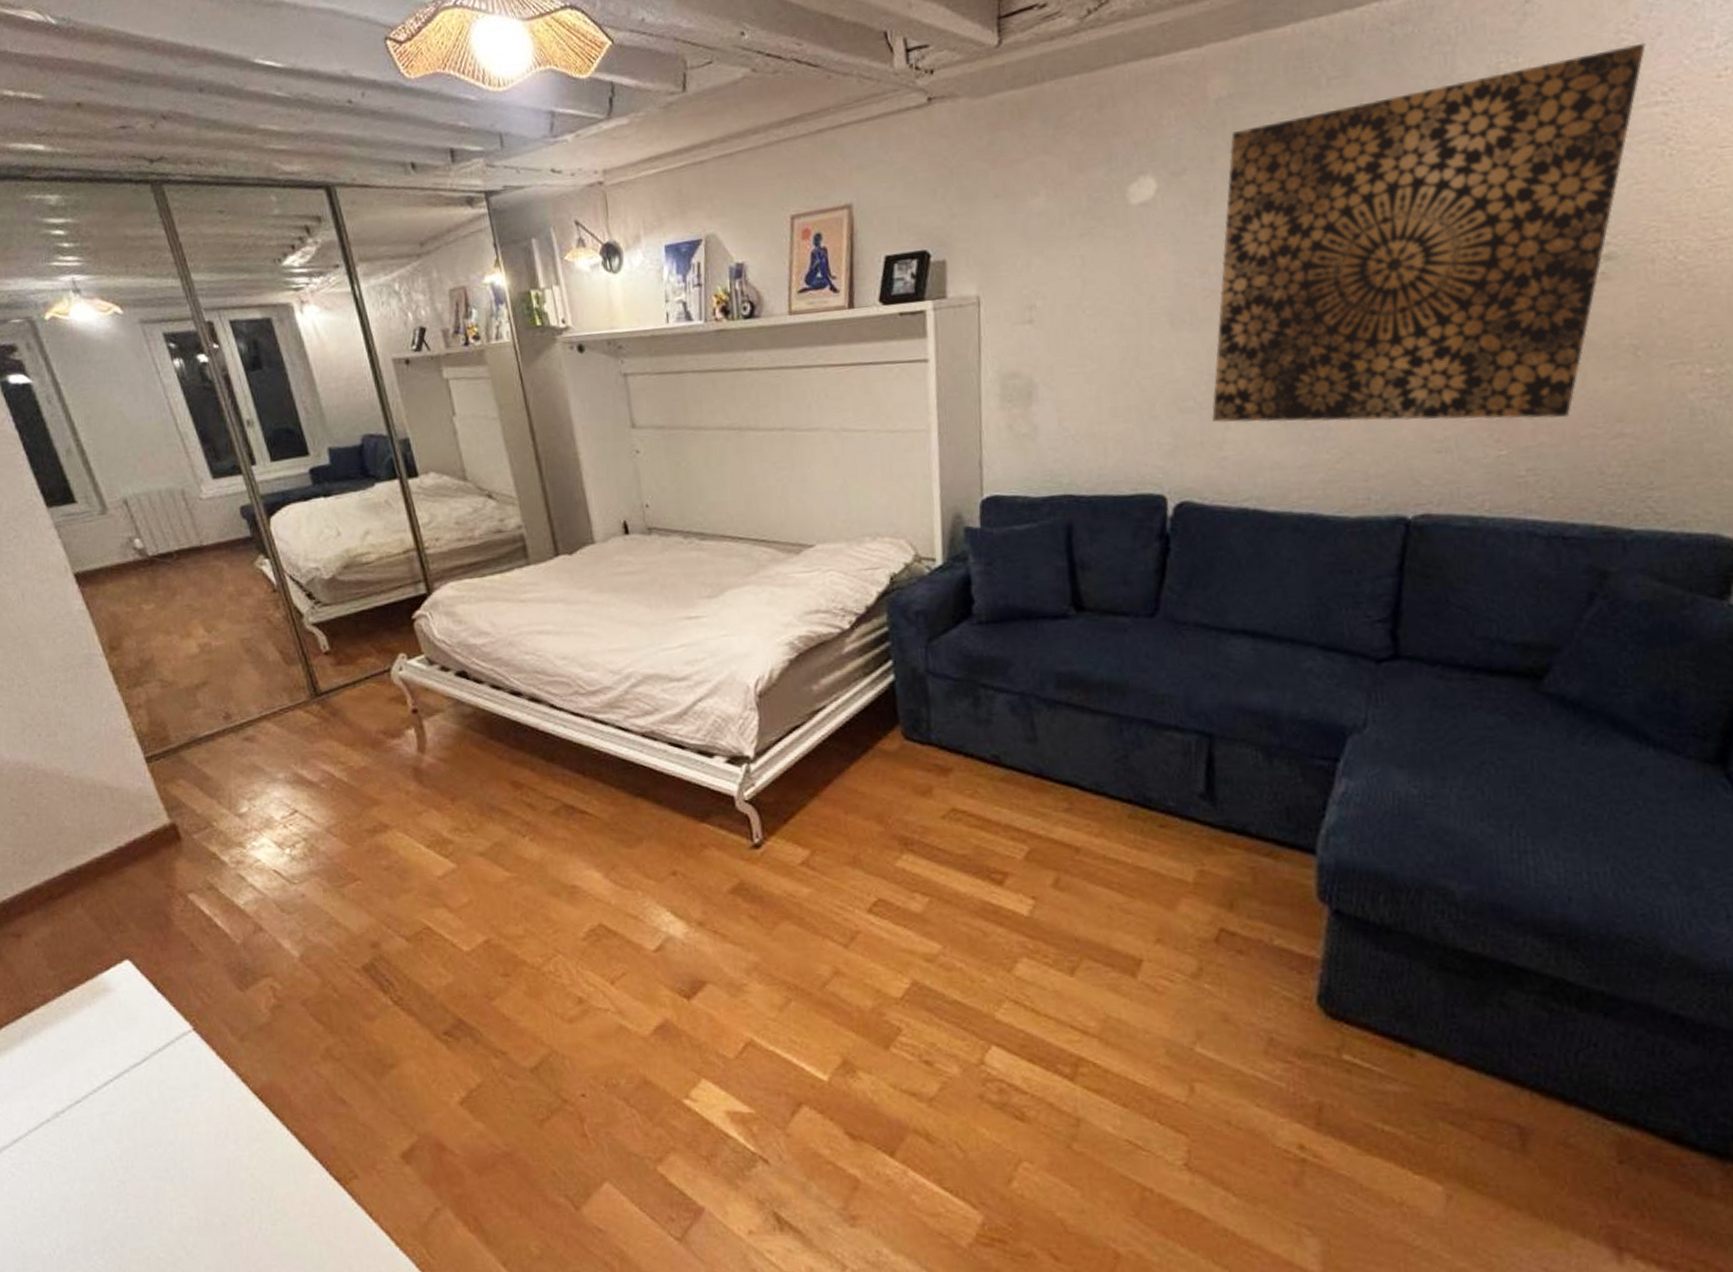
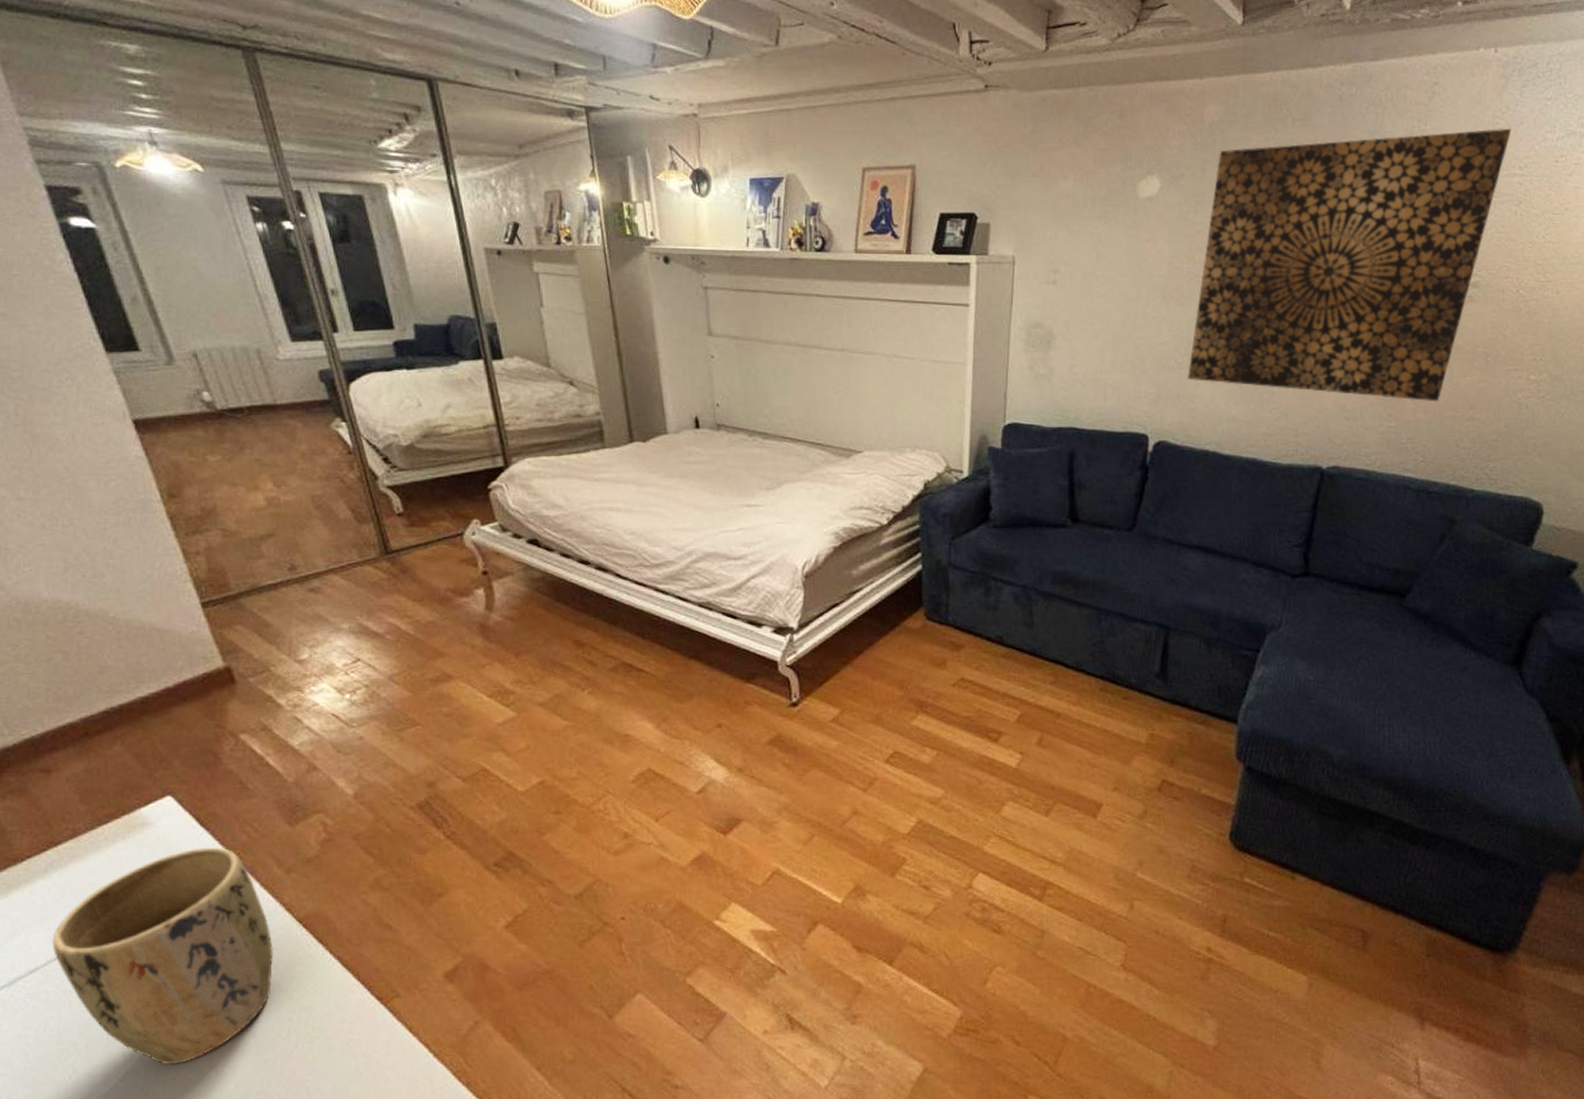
plant pot: none [31,1013,234,1244] -> present [52,847,274,1065]

